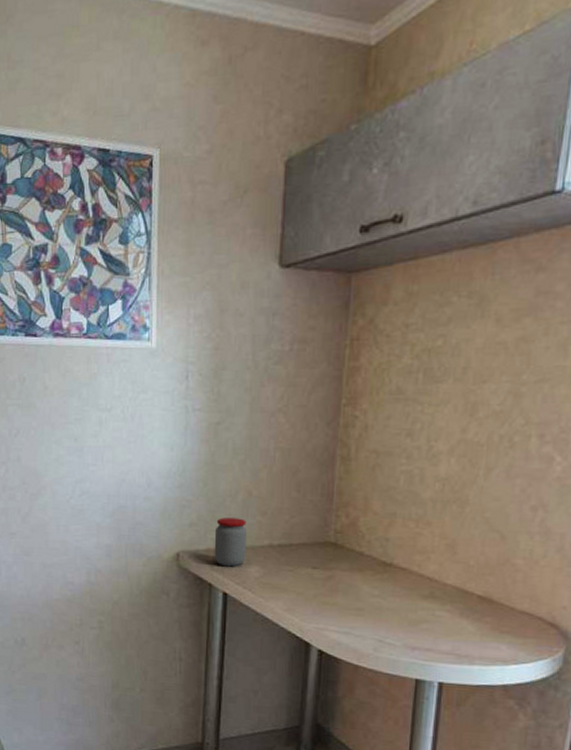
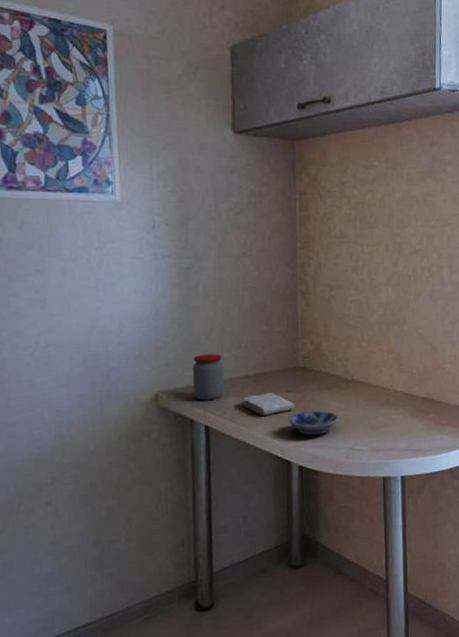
washcloth: none [263,567,321,590] -> present [242,393,295,415]
bowl: none [311,592,370,620] -> present [288,410,339,436]

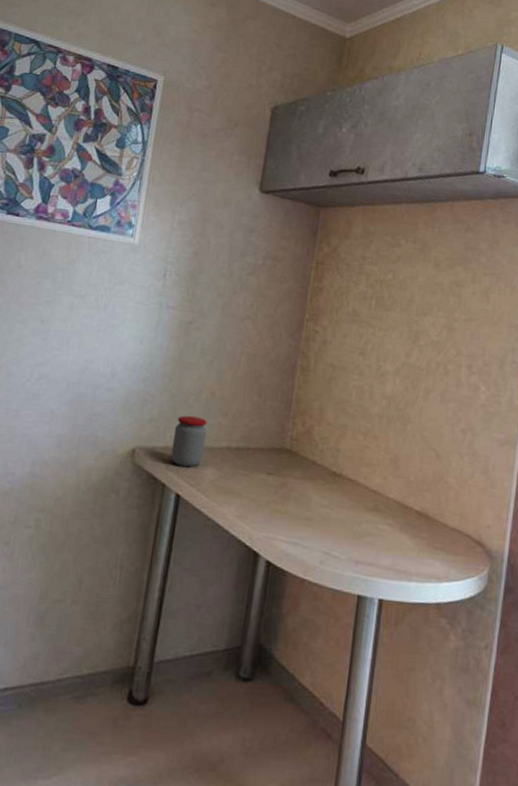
washcloth: present [242,393,295,415] -> none [218,470,274,496]
bowl: present [288,410,339,436] -> none [263,499,319,530]

